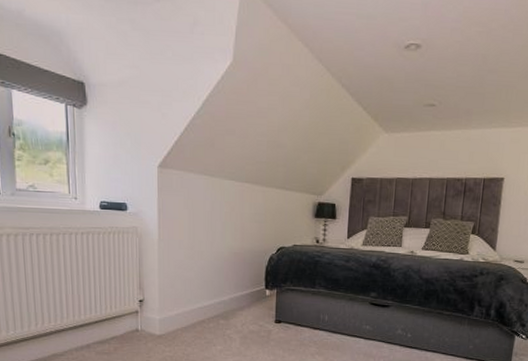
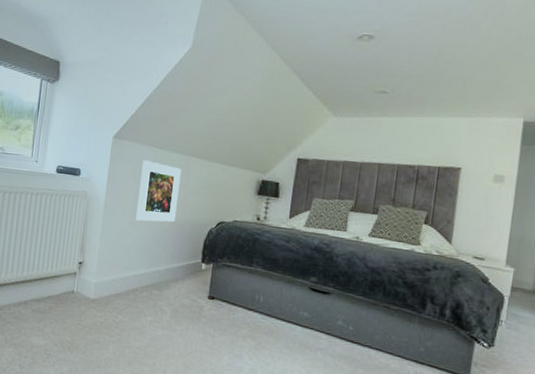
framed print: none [193,189,236,253] -> present [135,160,182,223]

